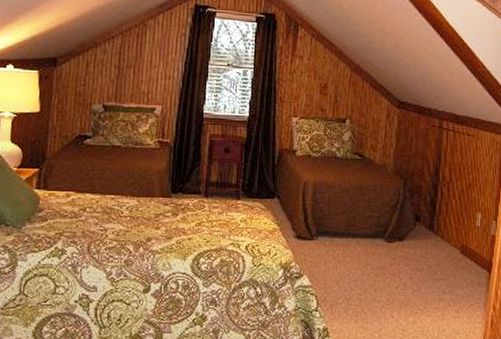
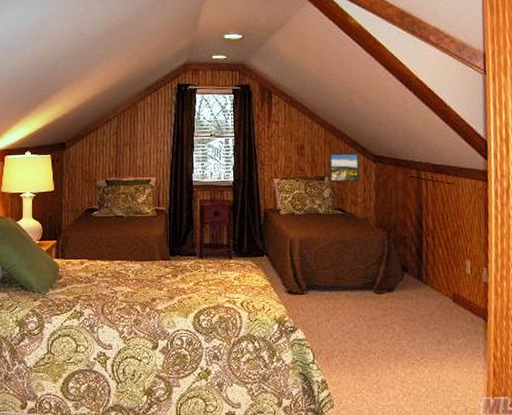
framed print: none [351,94,383,127] -> present [329,152,360,183]

